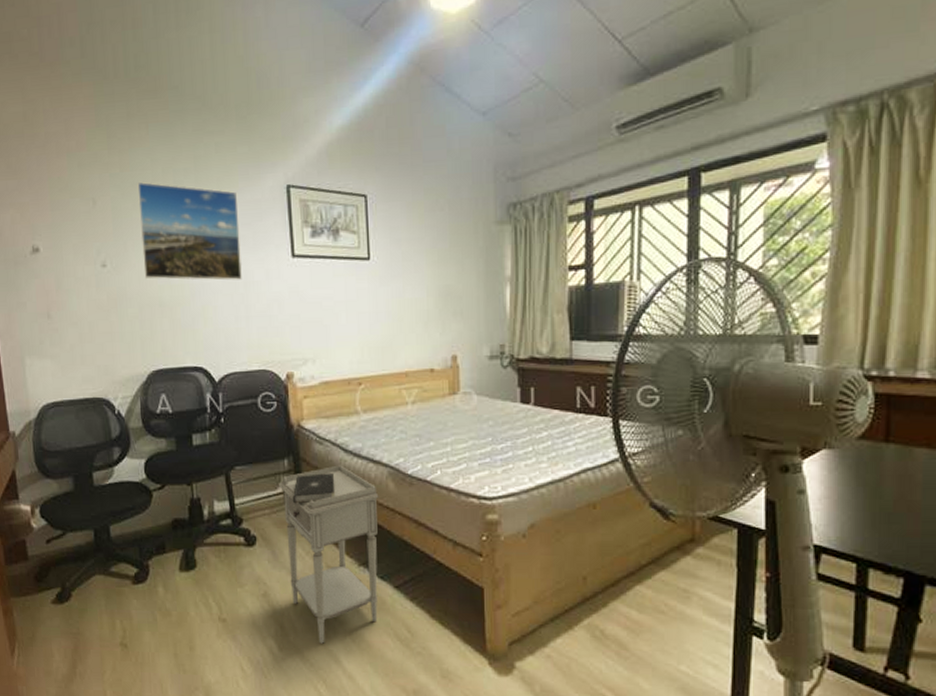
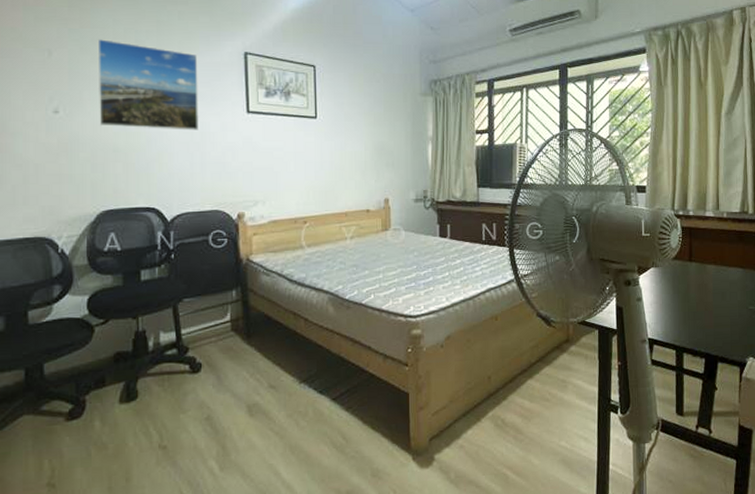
nightstand: present [278,465,379,644] -> none [225,293,320,459]
book: present [292,473,336,504] -> none [238,301,280,331]

